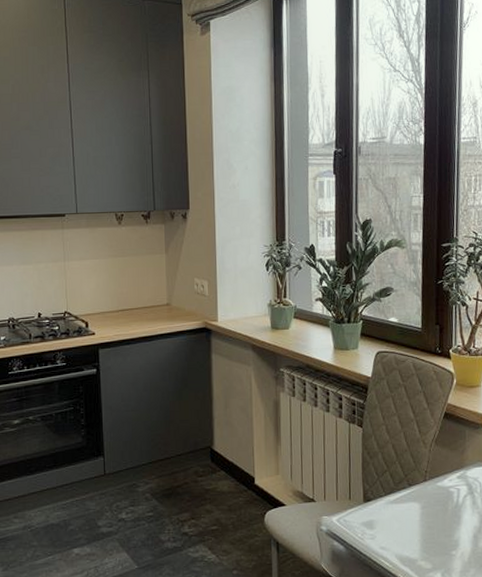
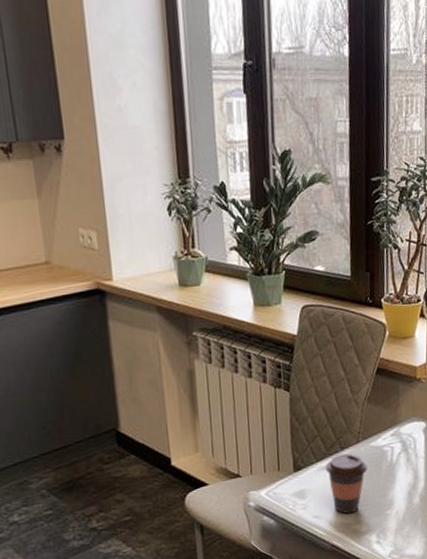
coffee cup: none [393,490,434,549] -> present [325,453,367,514]

